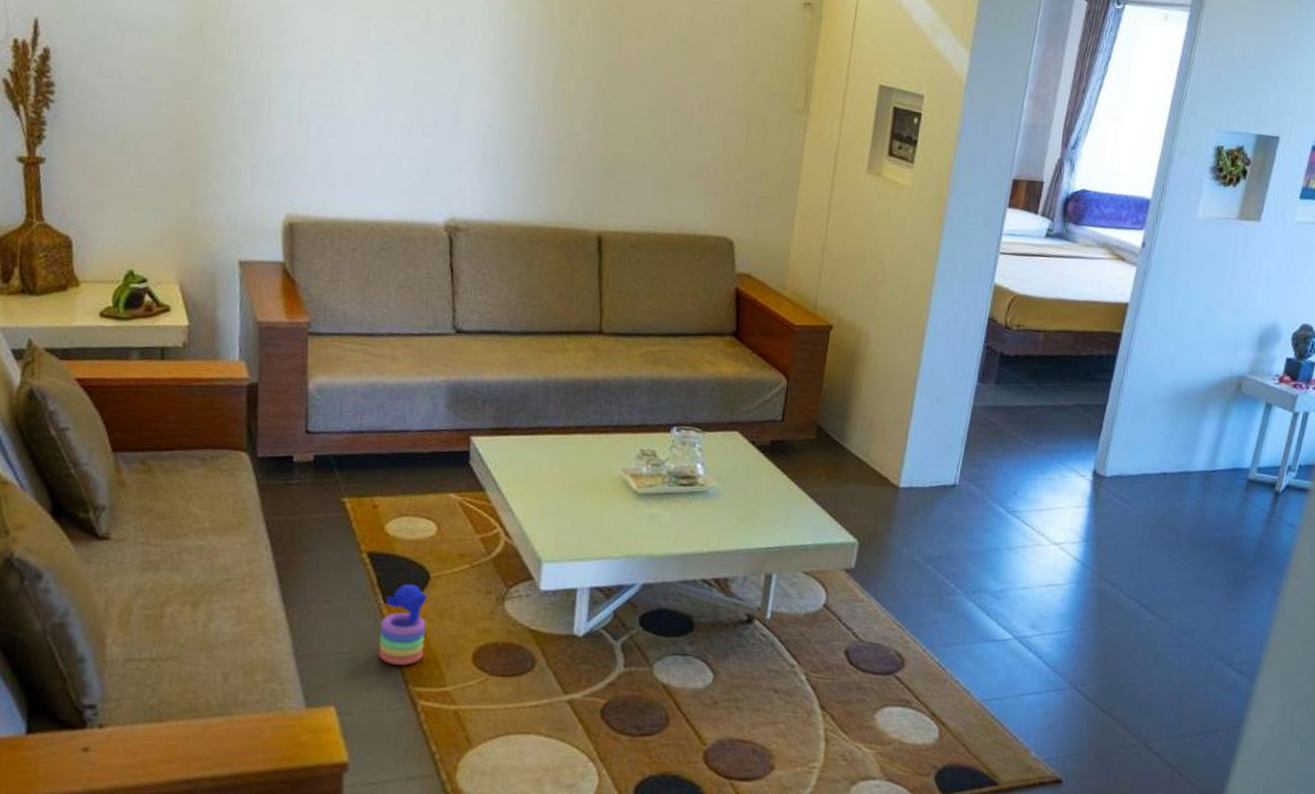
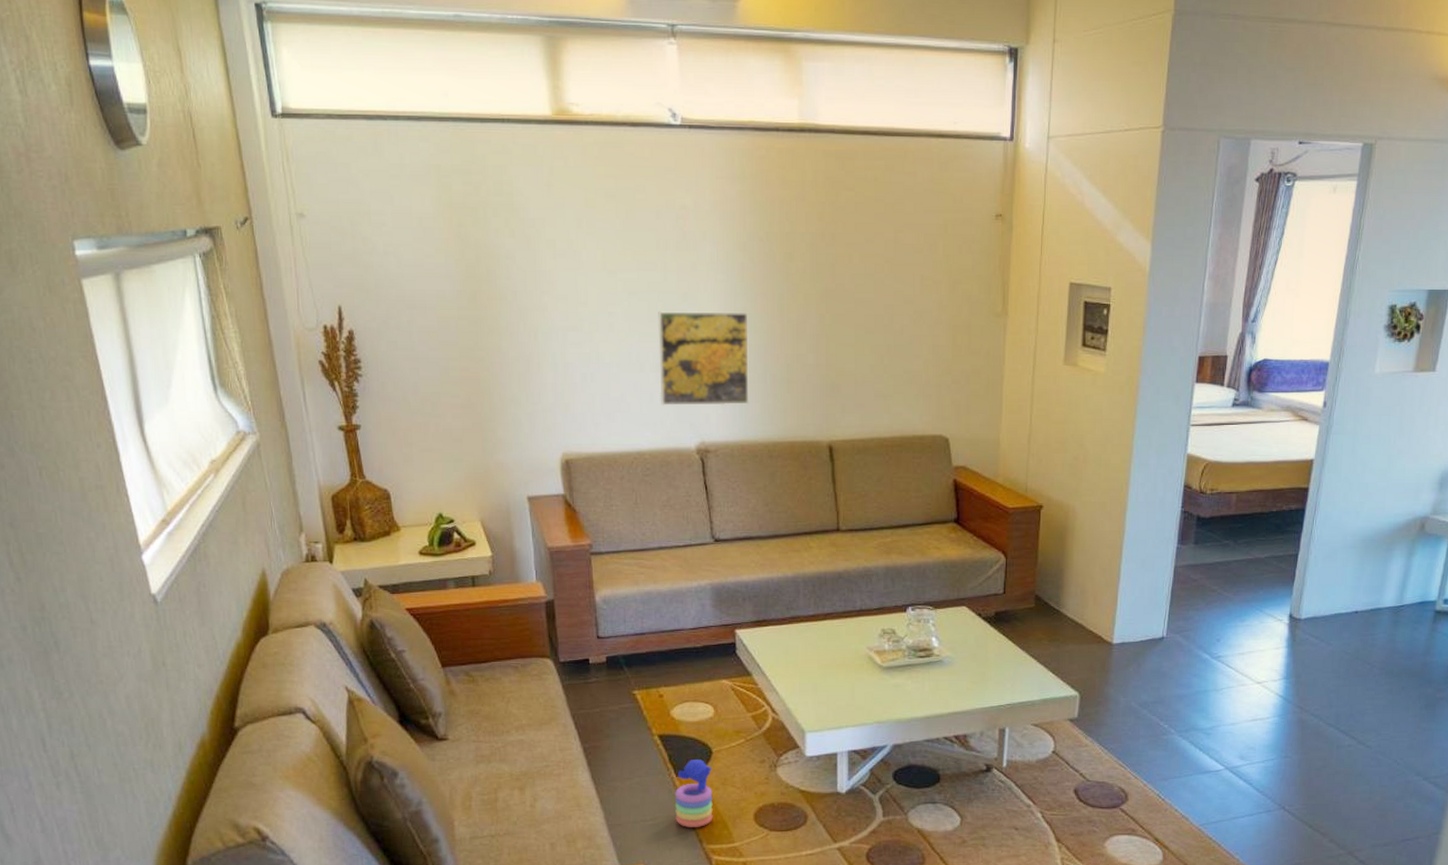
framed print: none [407,66,519,181] -> present [658,311,749,406]

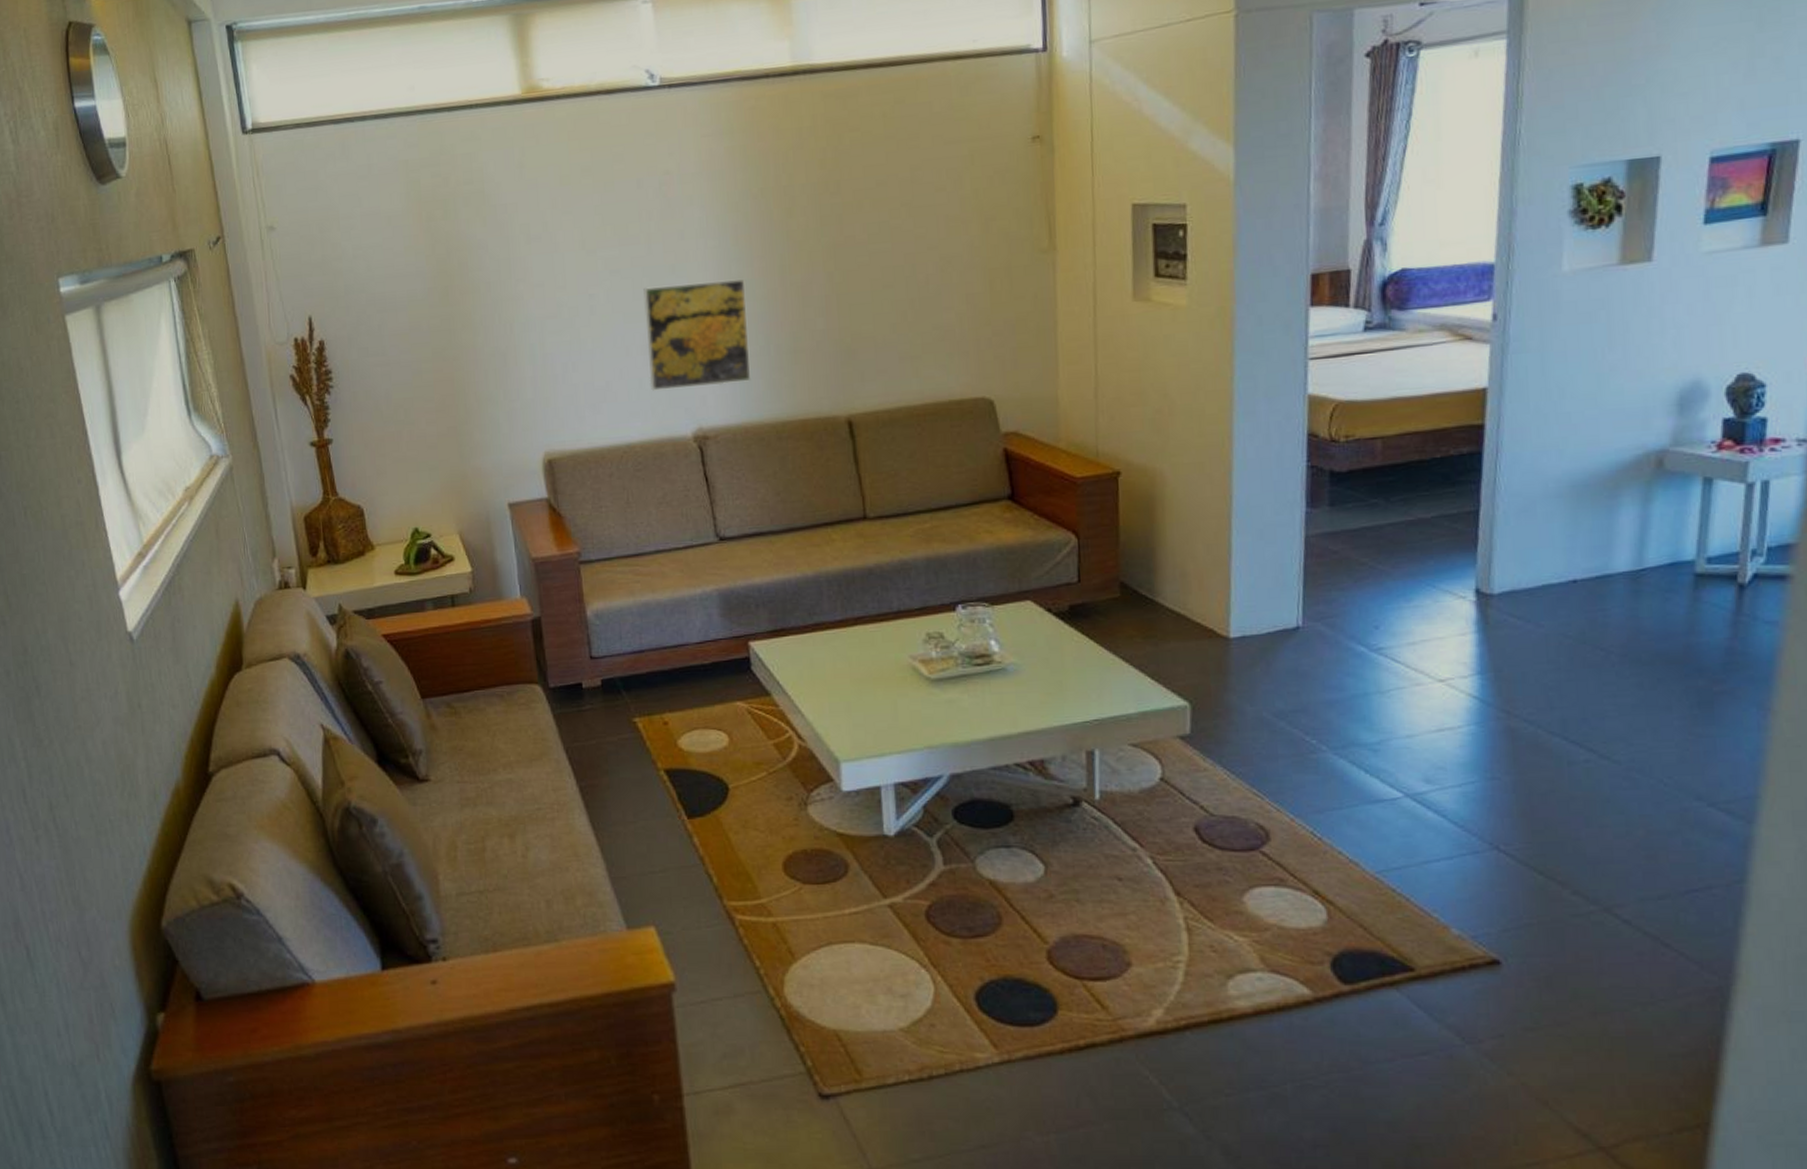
stacking toy: present [675,759,713,827] -> none [687,798,734,880]

